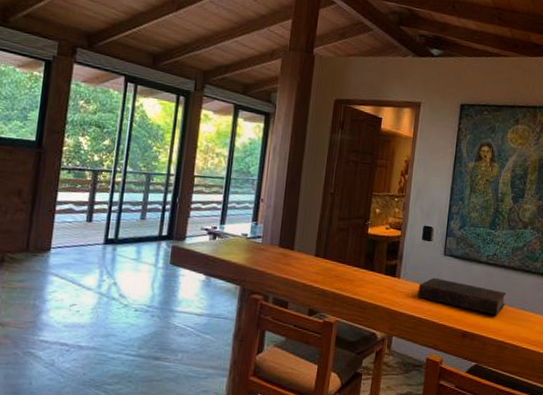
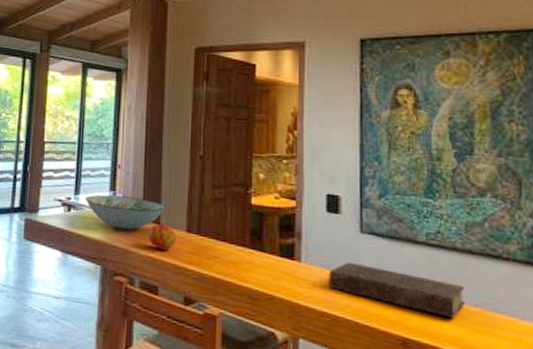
decorative bowl: none [229,224,300,256] -> present [84,194,166,231]
apple: none [283,249,306,272] -> present [148,223,176,251]

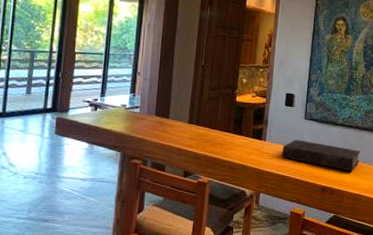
decorative bowl: present [84,194,166,231] -> none [109,96,175,124]
apple: present [148,223,176,251] -> none [159,118,181,138]

